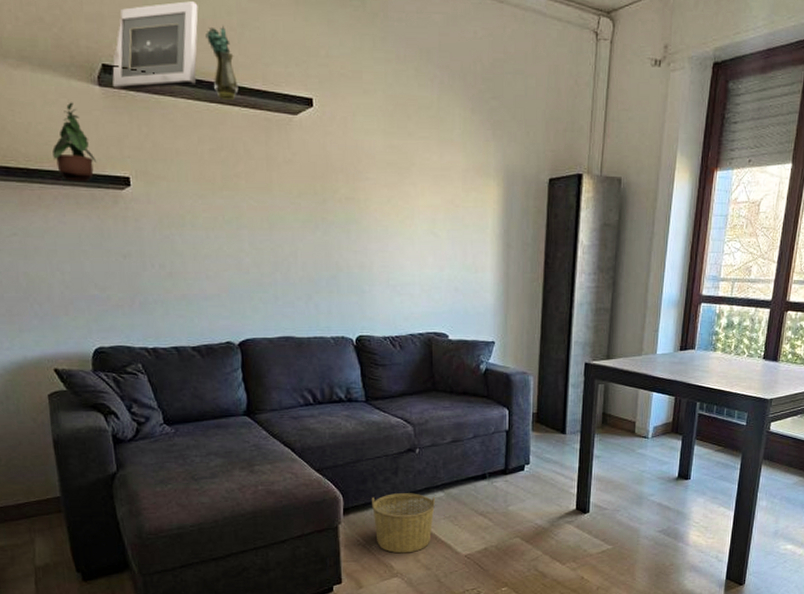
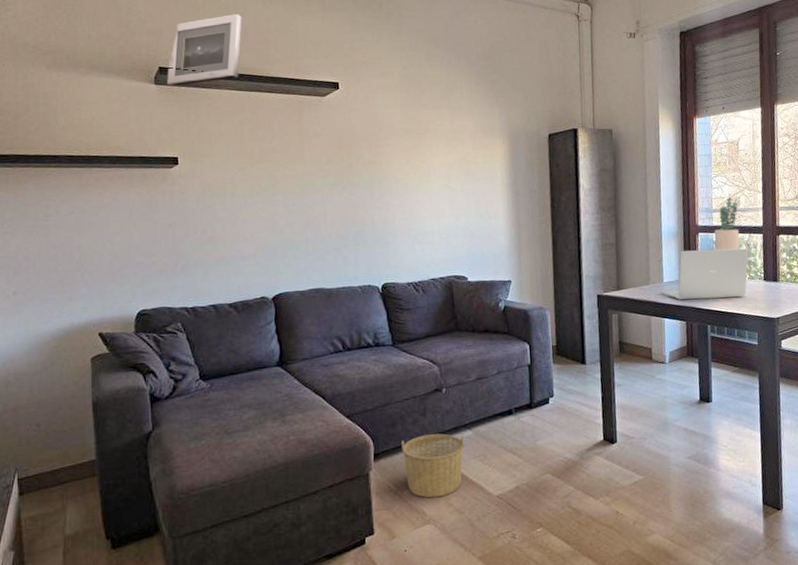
potted plant: present [52,102,97,183] -> none [111,99,150,165]
vase: present [205,25,239,101] -> none [247,30,275,89]
laptop: none [652,321,753,375] -> present [660,248,749,300]
vase: none [717,262,749,324] -> present [714,194,740,251]

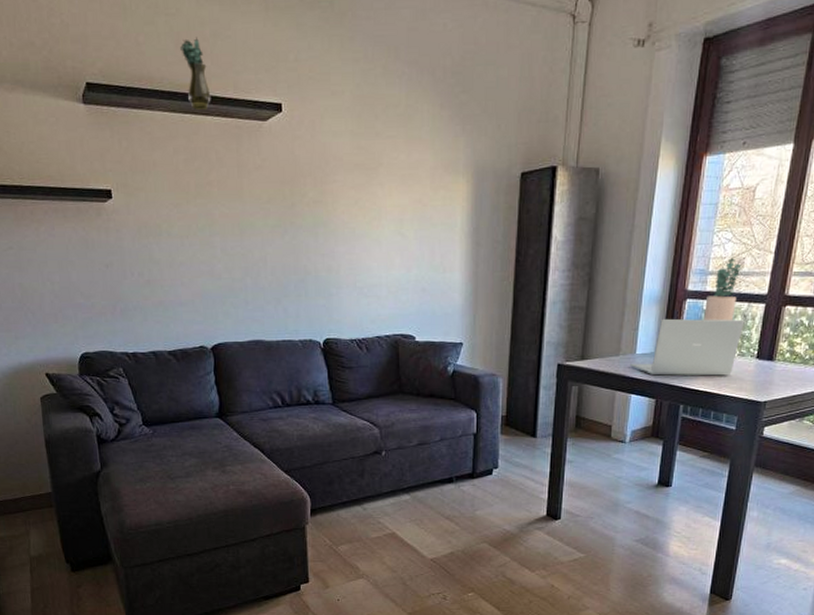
picture frame: present [167,14,242,86] -> none [95,15,174,106]
vase: none [247,30,275,89] -> present [180,37,211,111]
basket: present [401,433,465,499] -> none [338,495,402,555]

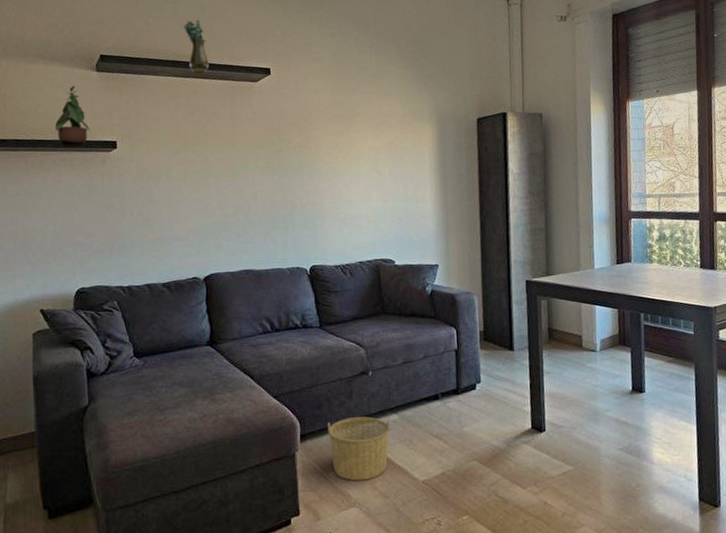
potted plant: none [43,120,82,197] -> present [55,85,91,148]
basket: none [338,495,402,555] -> present [328,416,390,481]
laptop: present [630,318,745,376] -> none [591,234,685,287]
vase: present [704,254,742,321] -> none [648,179,675,237]

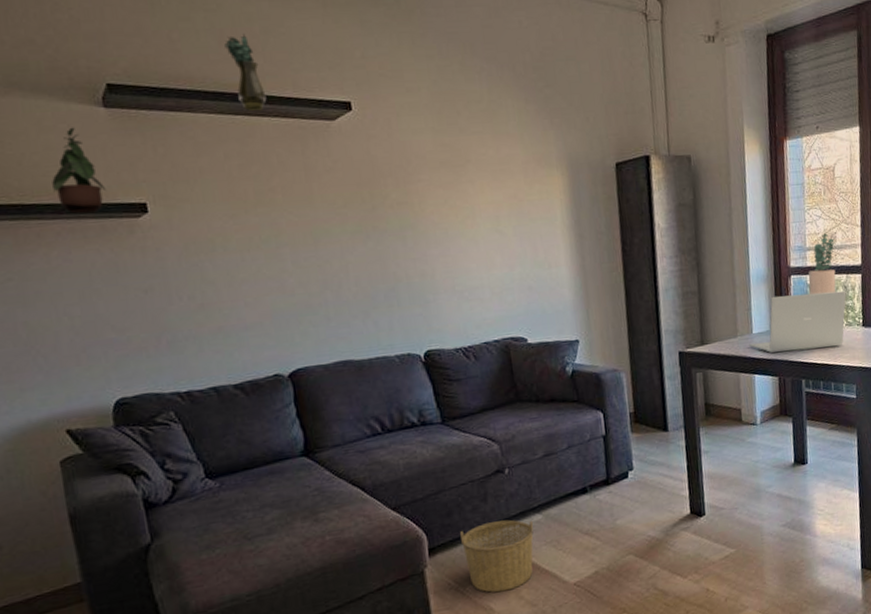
laptop: none [591,234,685,287] -> present [749,290,847,353]
vase: none [648,179,675,237] -> present [808,229,836,295]

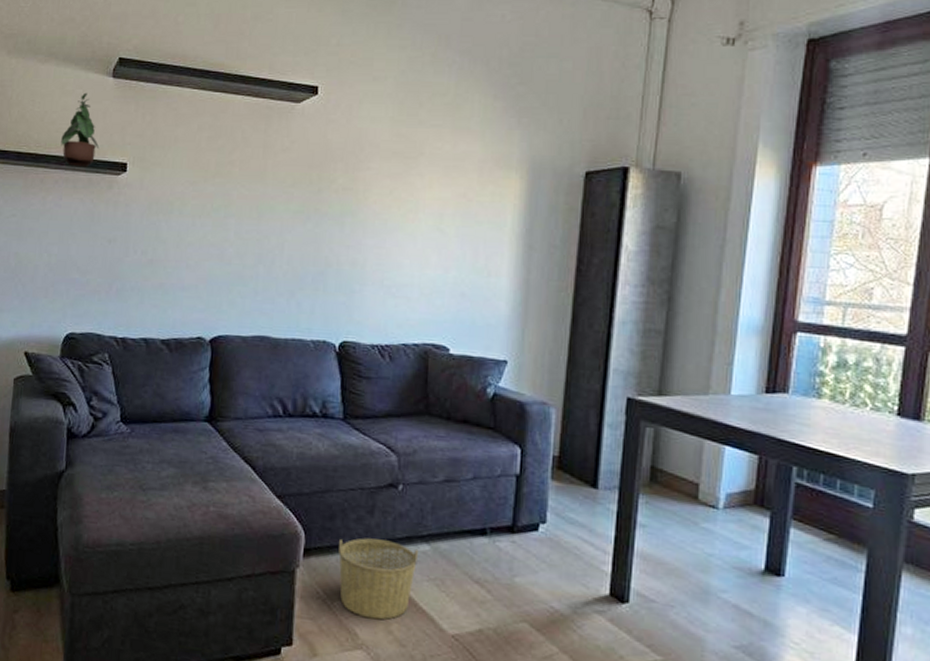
vase: present [224,33,267,112] -> none [219,19,245,90]
laptop: present [749,290,847,353] -> none [723,354,878,435]
vase: present [808,229,836,295] -> none [821,282,869,365]

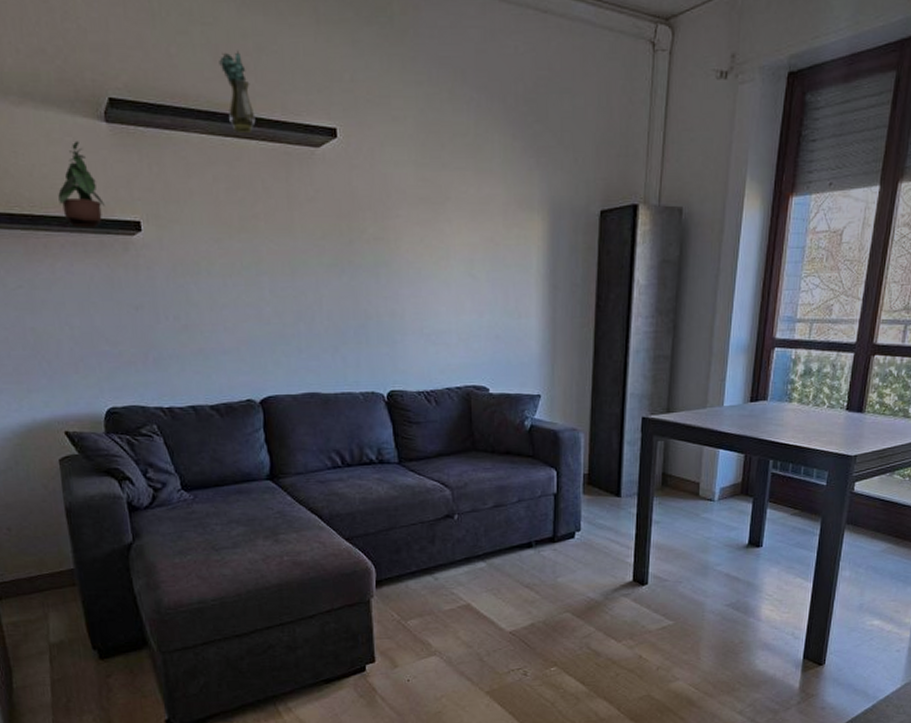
vase: none [219,19,245,90] -> present [219,50,256,134]
basket: present [338,538,419,620] -> none [407,563,477,630]

